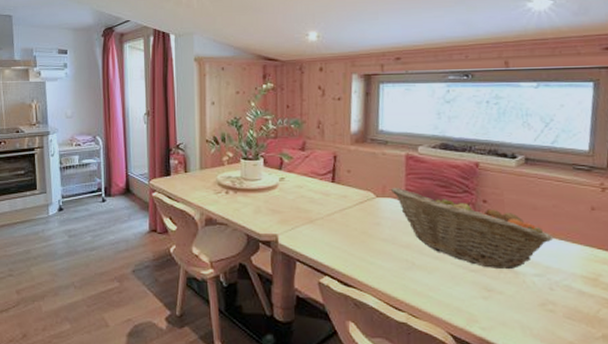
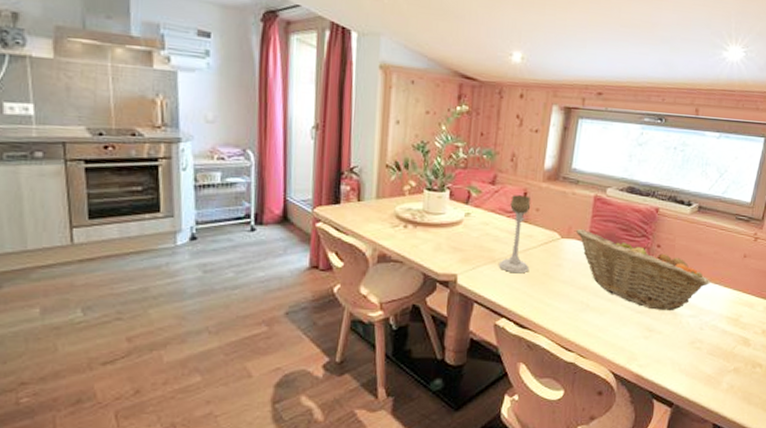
candle holder: none [316,159,348,233] -> present [498,195,531,274]

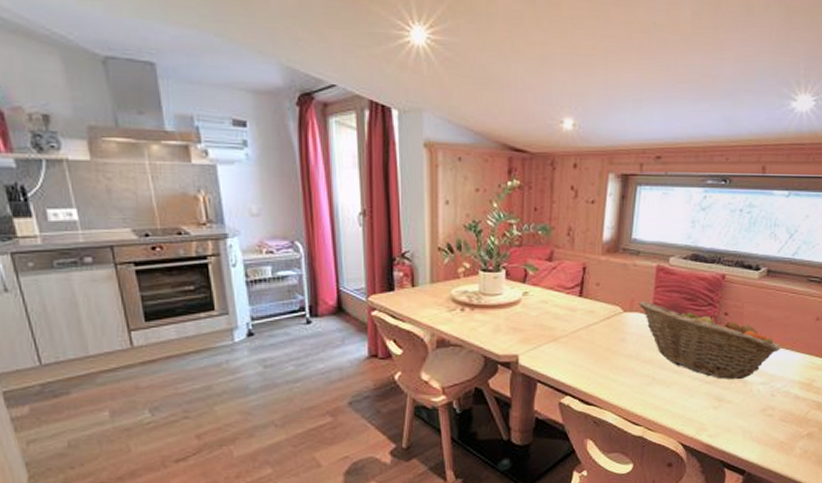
candle holder: present [498,195,531,274] -> none [559,270,592,351]

